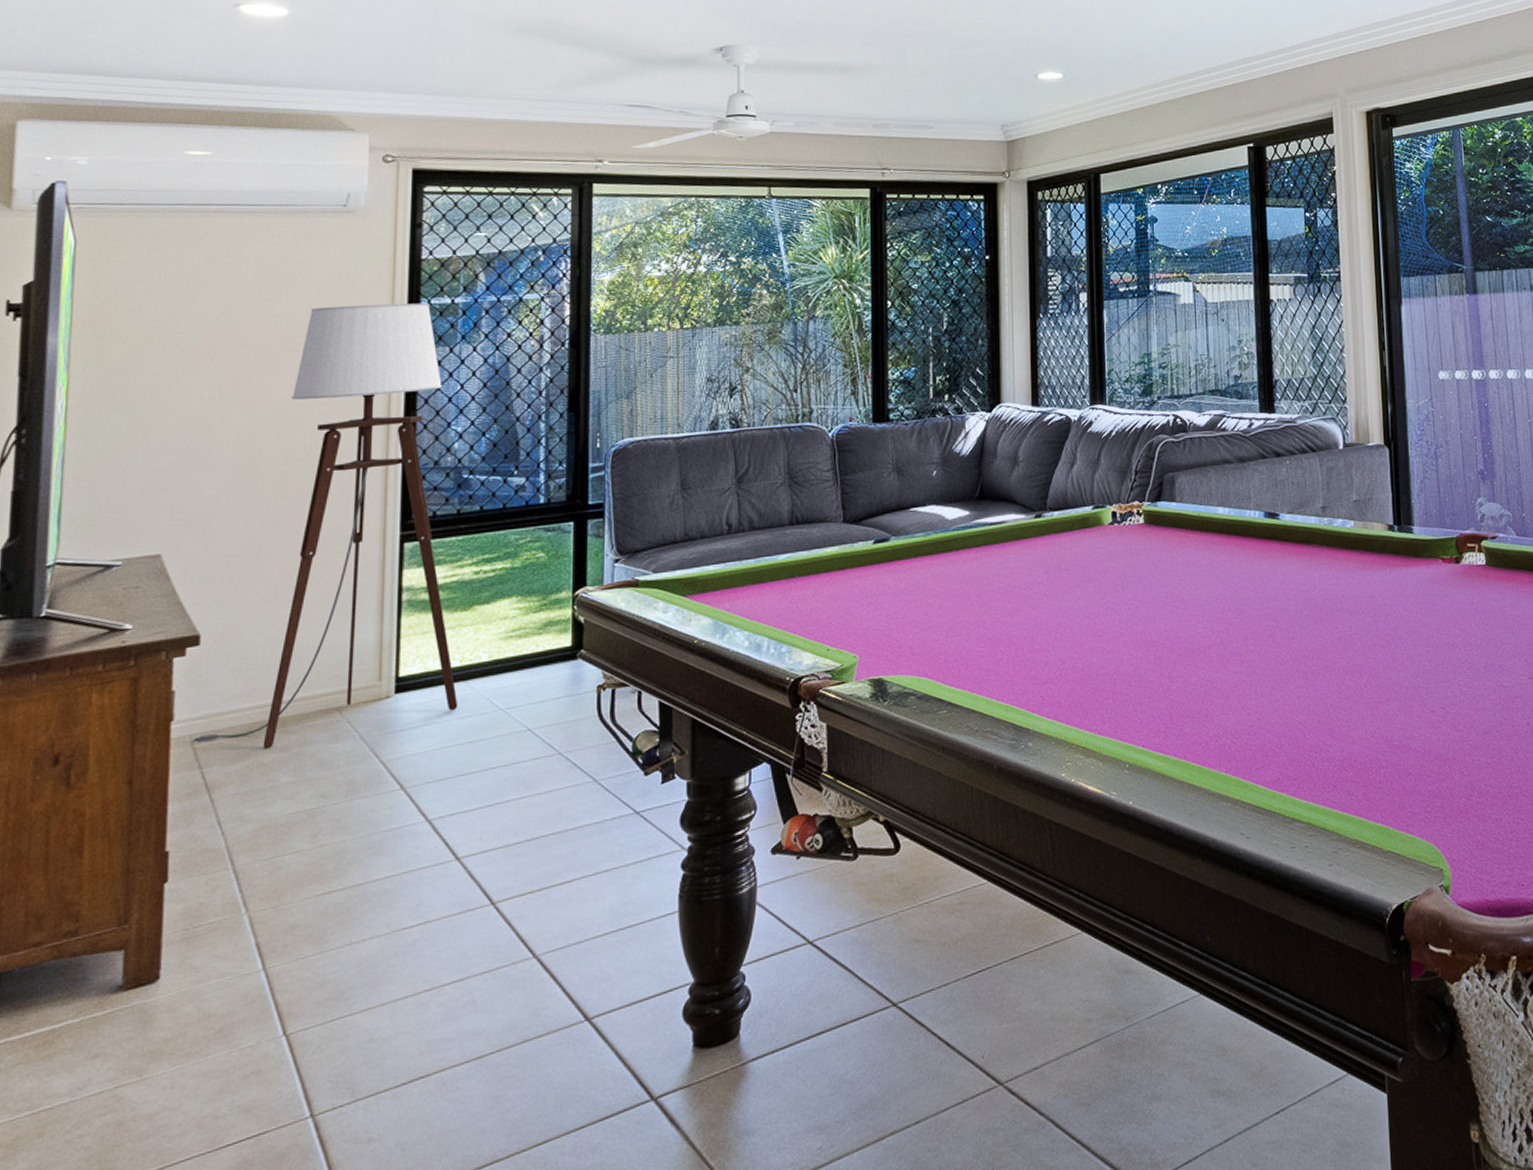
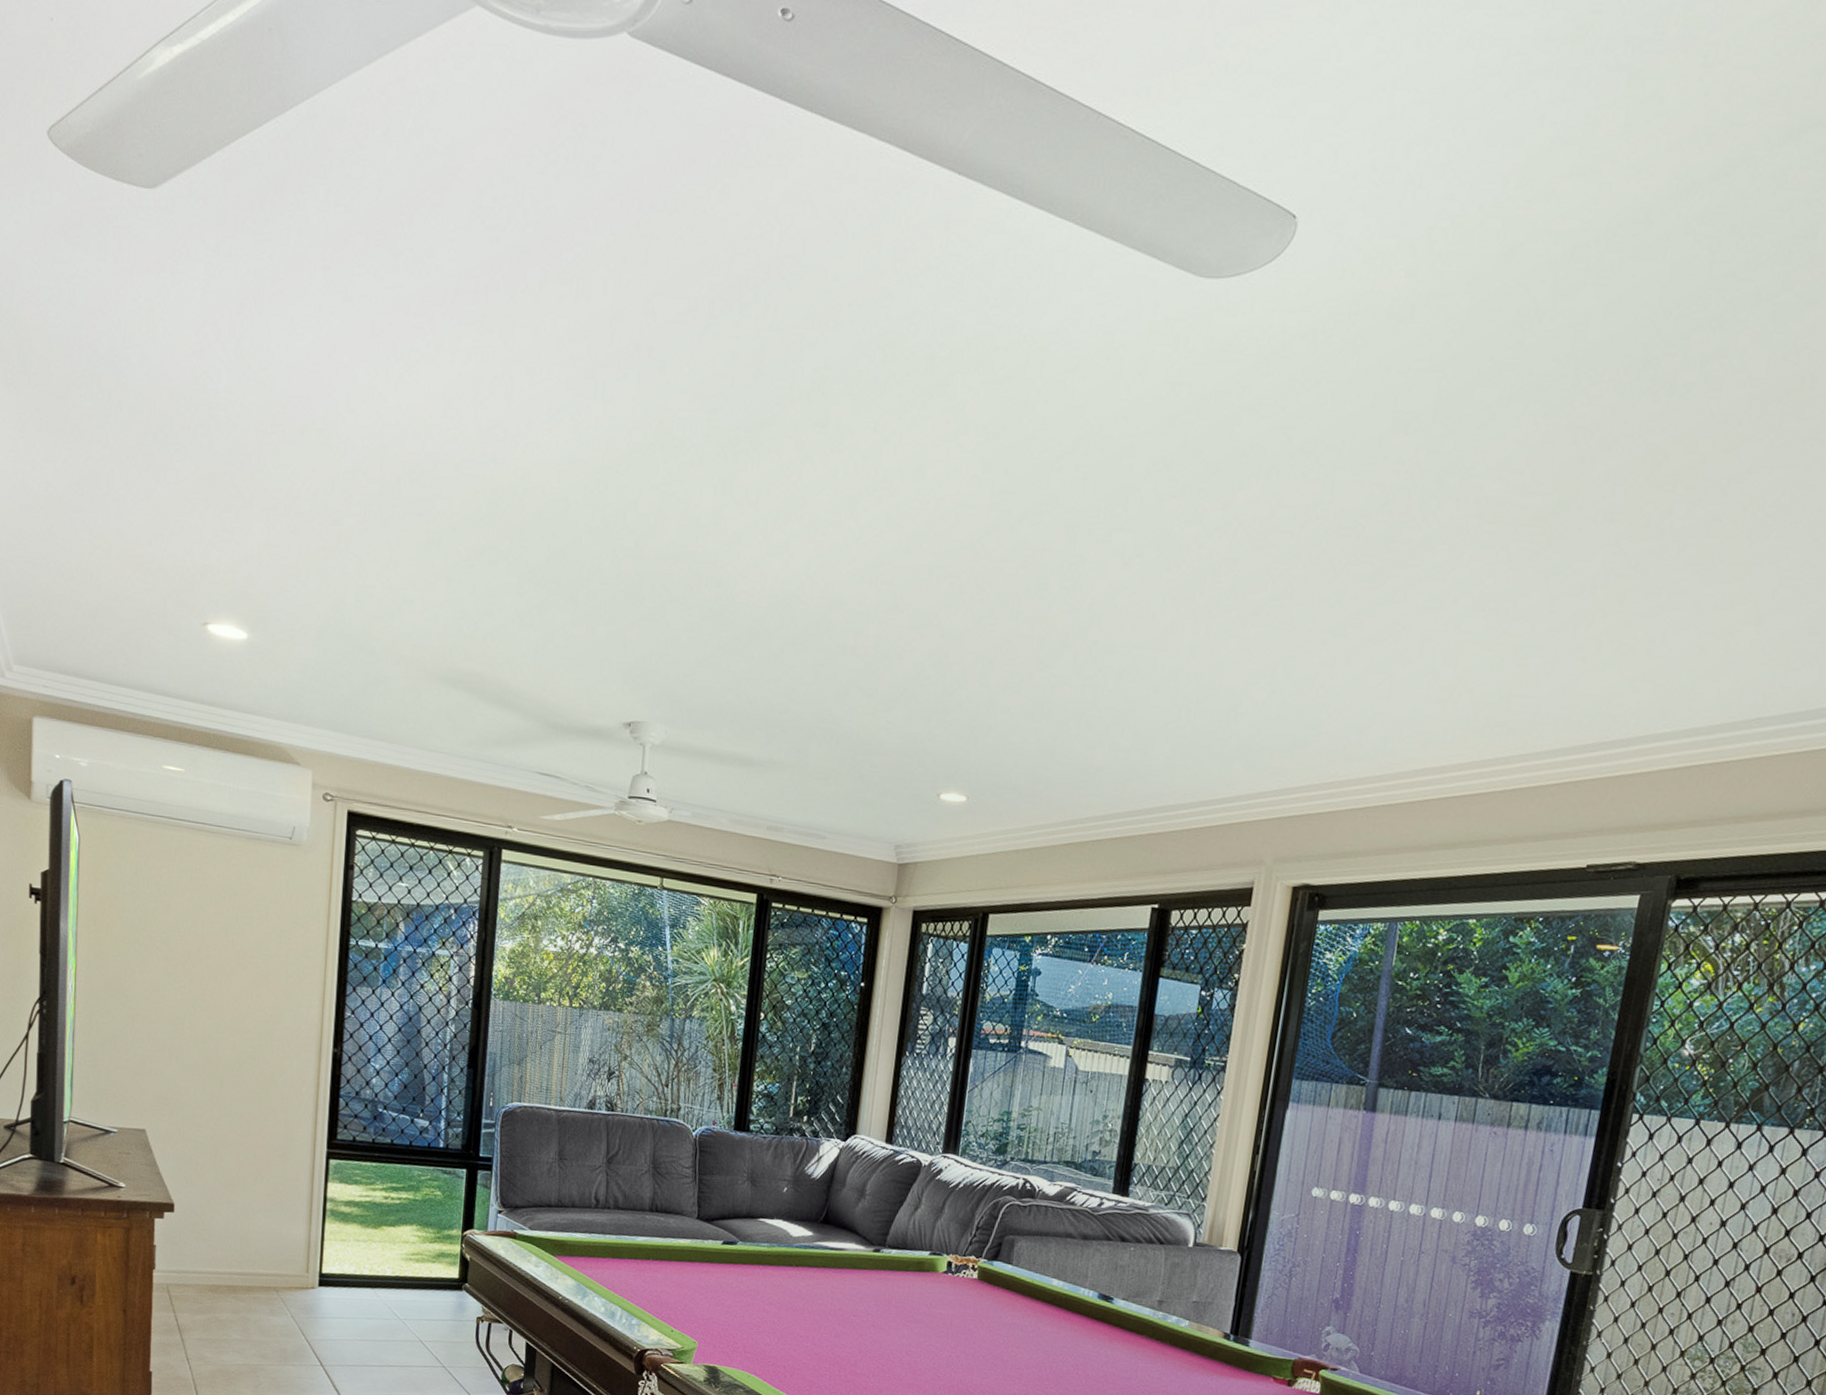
floor lamp: present [188,302,458,750] -> none [165,932,367,1311]

